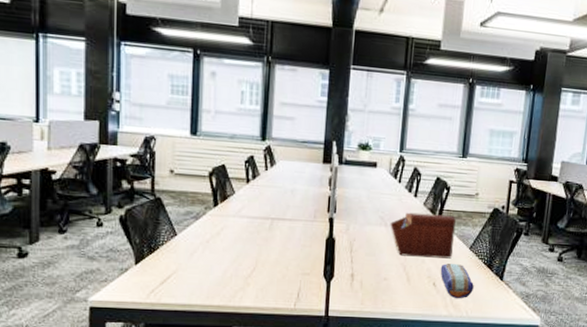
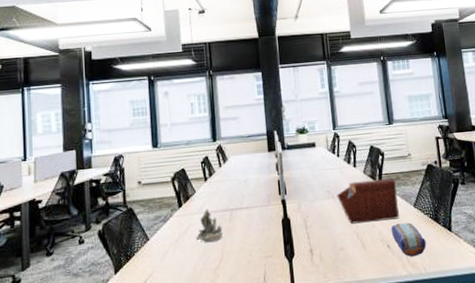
succulent planter: none [228,213,261,249] -> present [195,208,224,243]

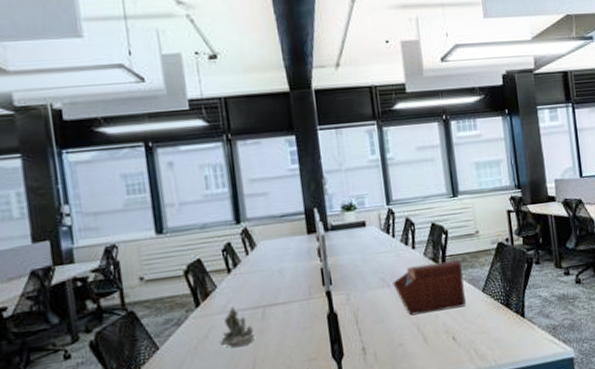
pencil case: present [391,223,426,257] -> none [456,310,497,349]

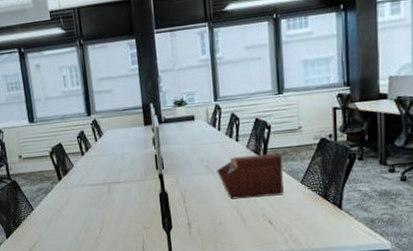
succulent planter: present [219,306,256,348] -> none [76,182,103,214]

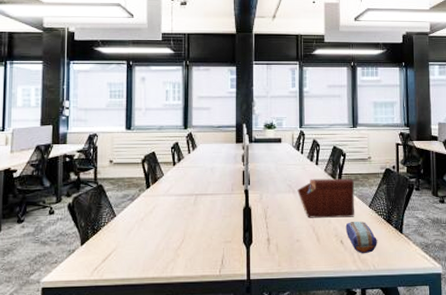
pencil case: none [274,199,312,233] -> present [345,222,377,254]

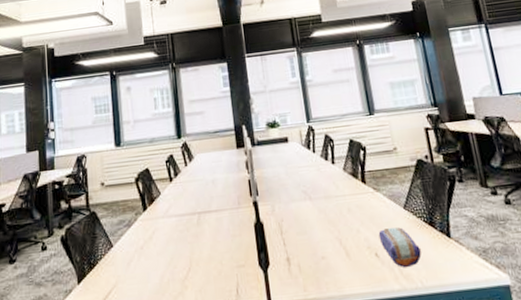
sewing box: present [297,178,354,218] -> none [314,175,388,229]

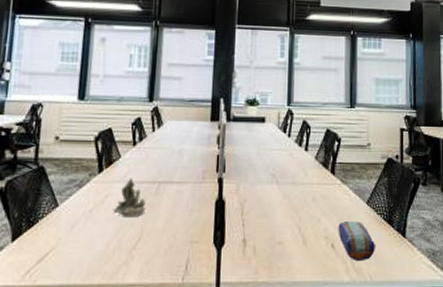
succulent planter: none [161,212,192,250] -> present [112,178,147,218]

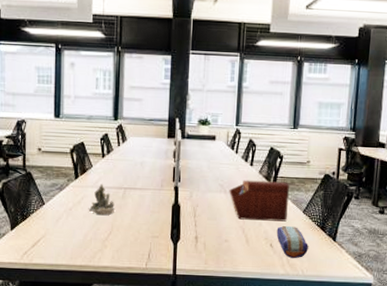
sewing box: none [282,167,349,216] -> present [229,180,289,222]

